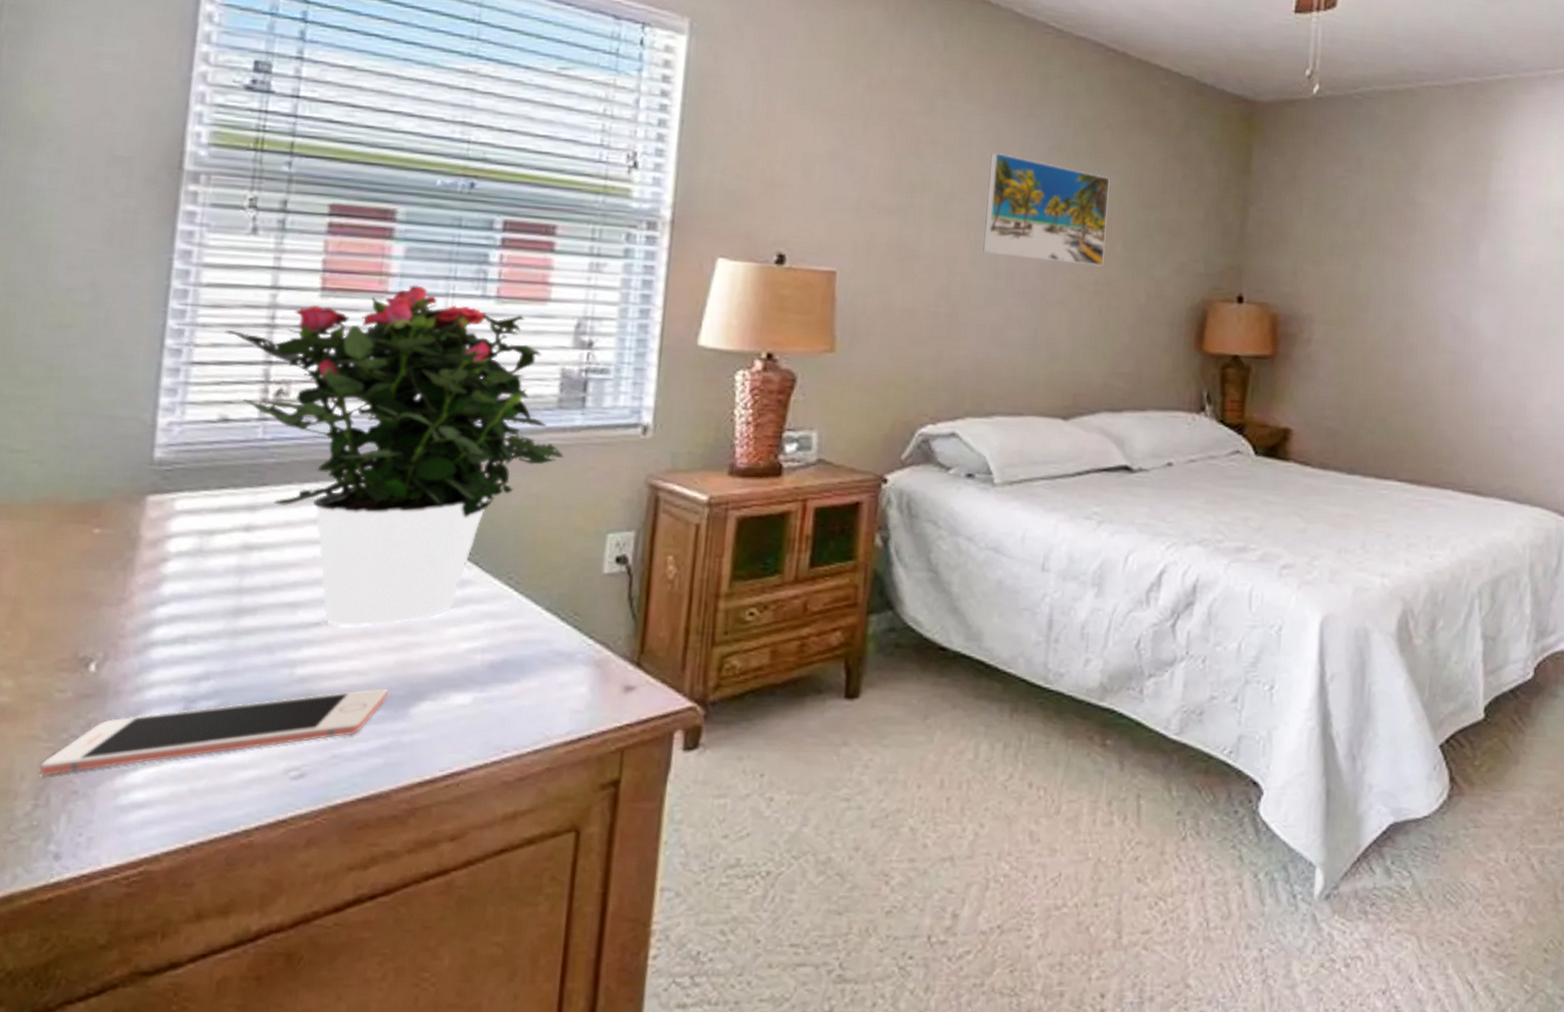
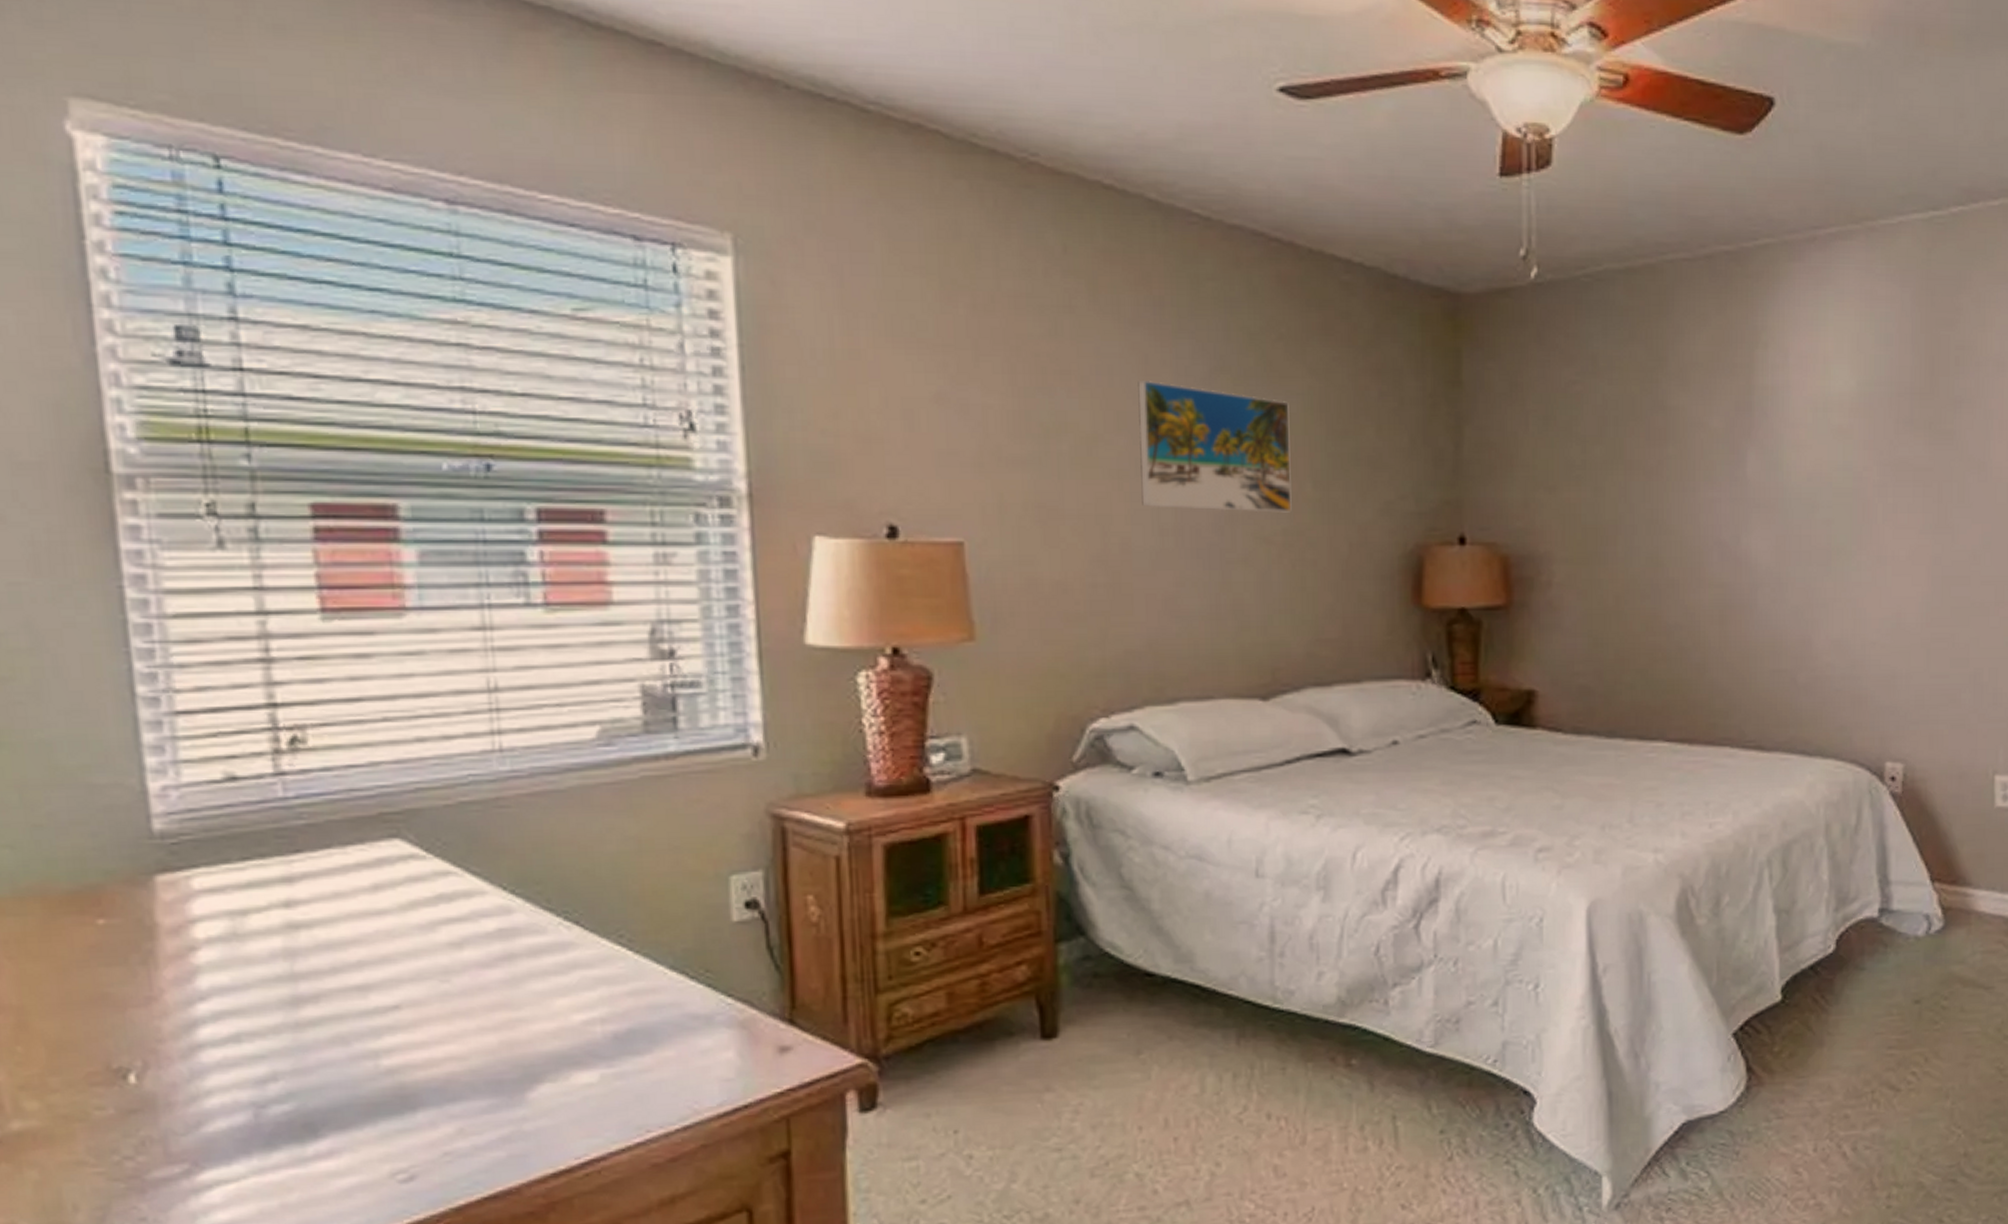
cell phone: present [40,688,388,775] -> none [95,1072,497,1204]
potted flower: present [224,285,563,627] -> none [208,597,661,1007]

